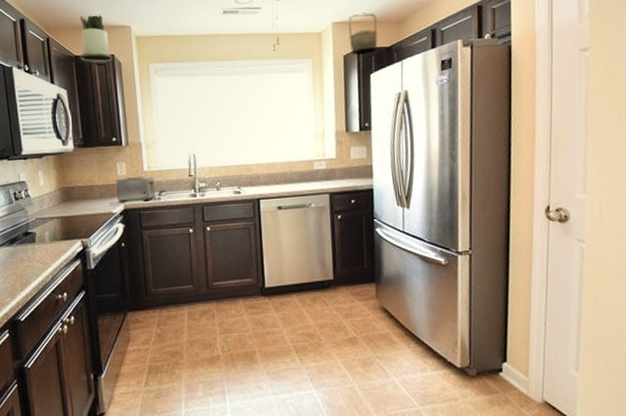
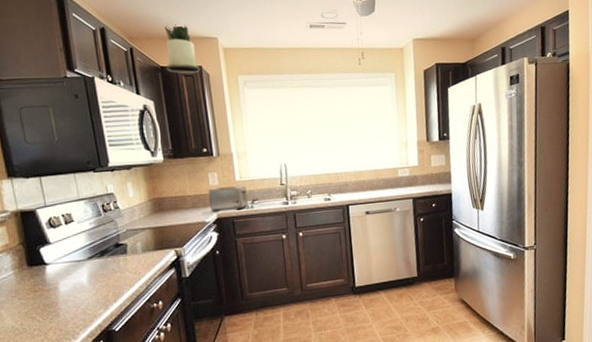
decorative basket: present [348,13,378,55] -> none [427,30,454,70]

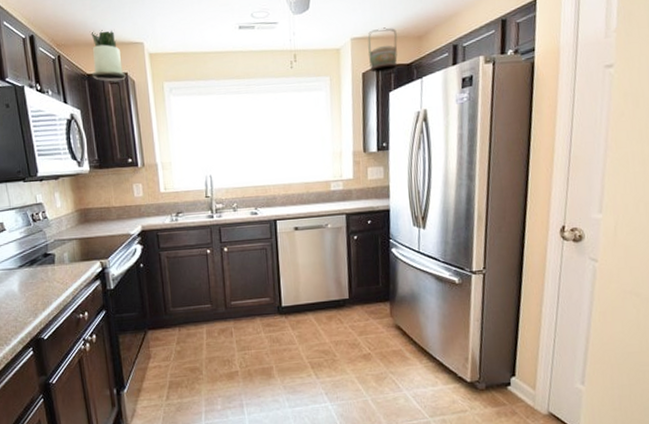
toaster: present [208,185,249,213] -> none [132,197,173,225]
decorative basket: none [427,30,454,70] -> present [367,27,398,73]

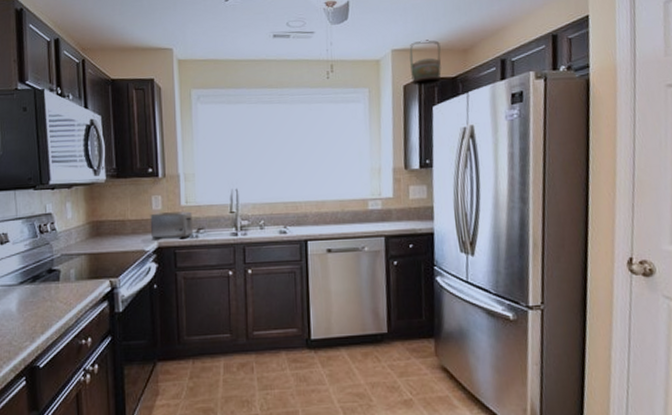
planter: present [89,30,127,82] -> none [116,35,153,88]
toaster: none [132,197,173,225] -> present [150,211,194,240]

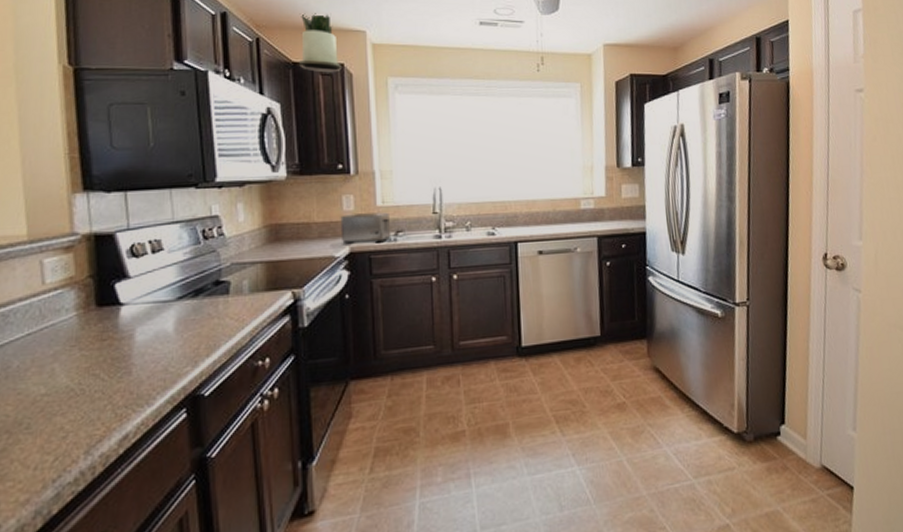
planter: none [116,35,153,88] -> present [298,13,343,73]
decorative basket: present [409,40,442,86] -> none [621,36,653,82]

